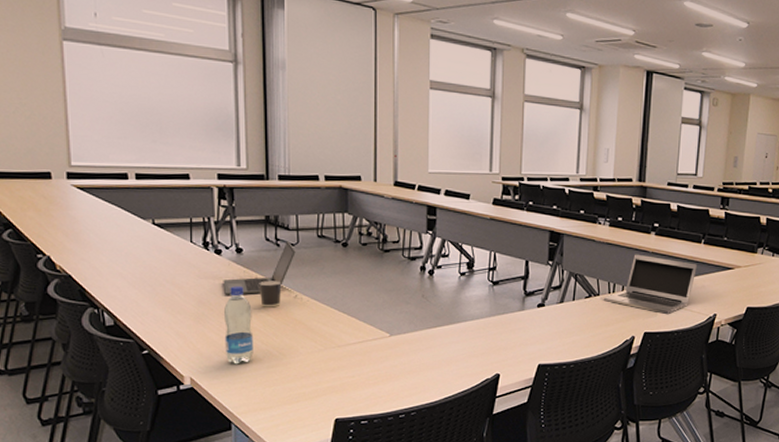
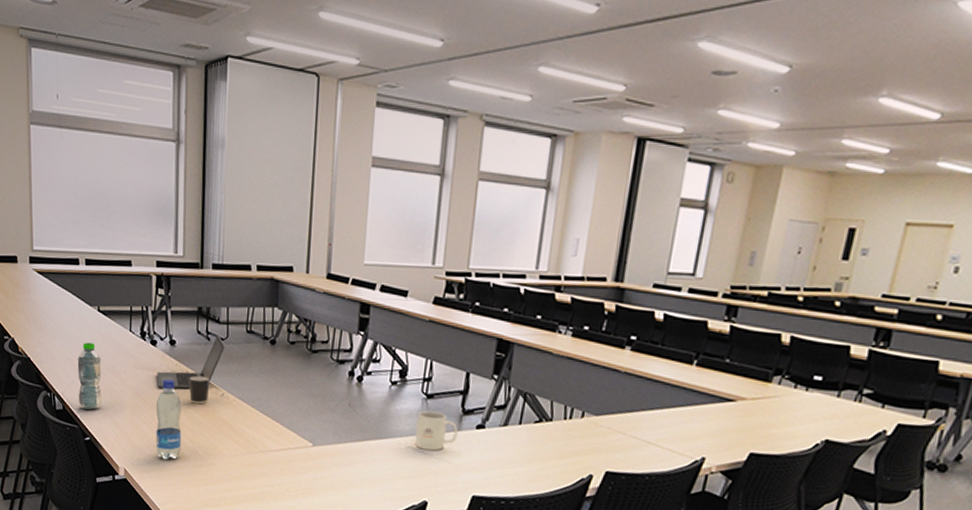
water bottle: none [130,255,162,322] -> present [77,342,102,410]
mug: none [484,295,522,330] -> present [415,410,458,451]
laptop: present [603,254,698,315] -> none [556,373,685,453]

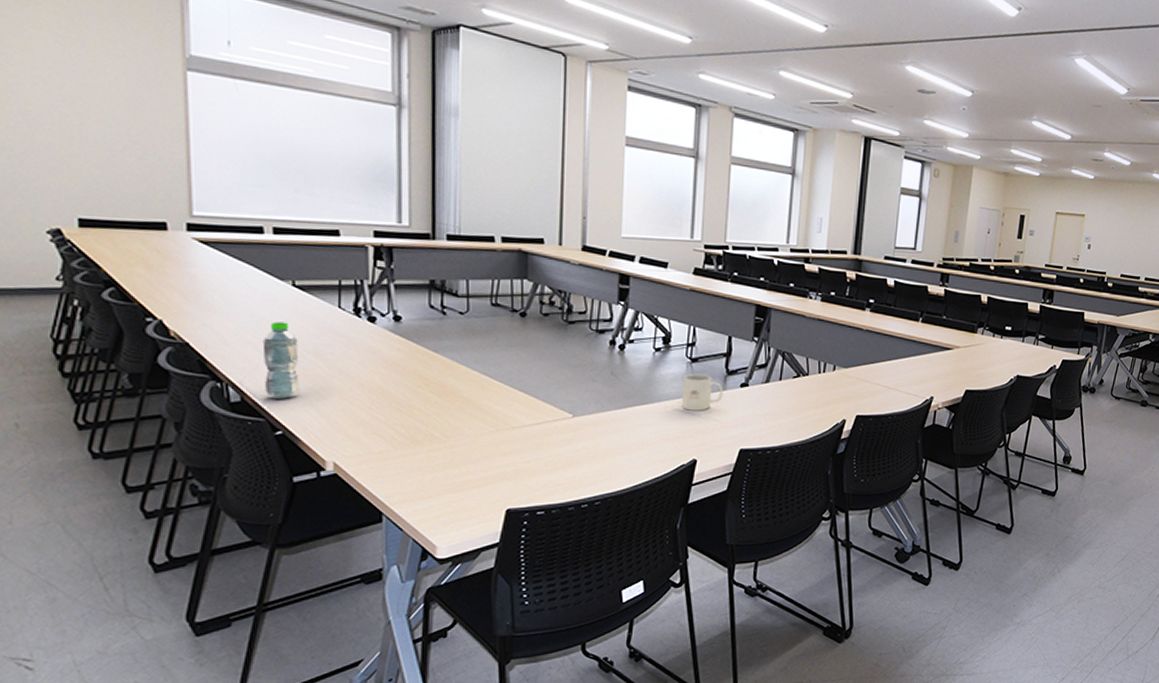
bottle: present [155,379,182,460] -> none [376,359,412,448]
laptop: present [156,335,225,389] -> none [377,309,465,369]
mug: present [189,375,210,405] -> none [420,353,448,383]

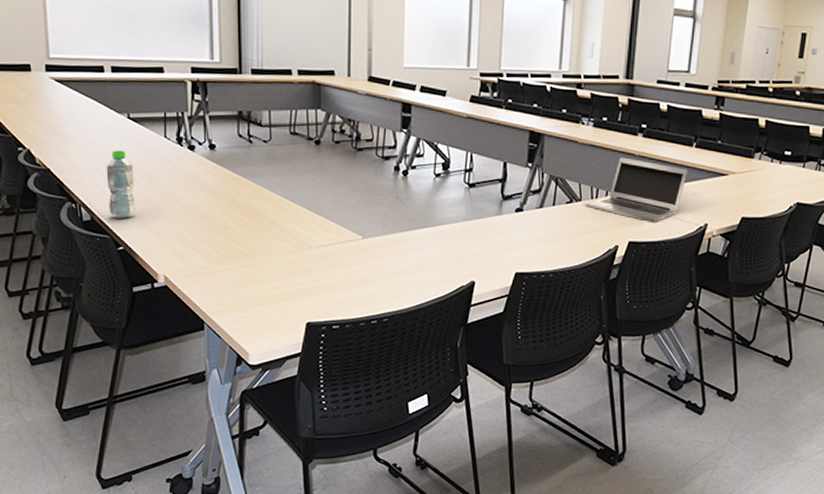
mug: present [681,373,723,411] -> none [460,198,499,235]
laptop: none [812,331,915,397] -> present [585,157,689,224]

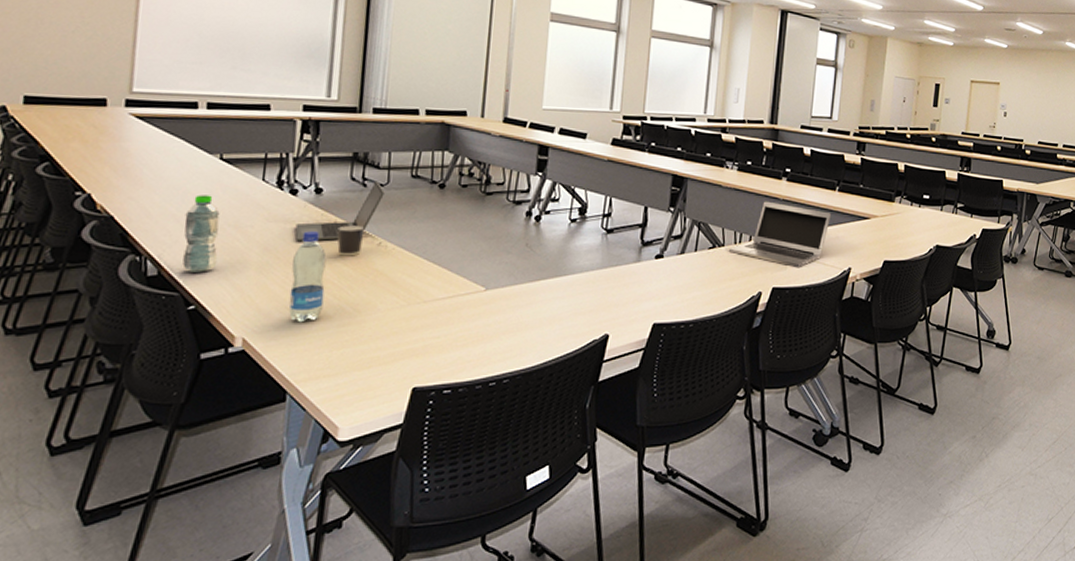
laptop: none [196,138,268,192] -> present [295,181,385,242]
bottle: none [196,183,226,264] -> present [289,231,327,323]
mug: none [231,178,254,206] -> present [337,225,365,256]

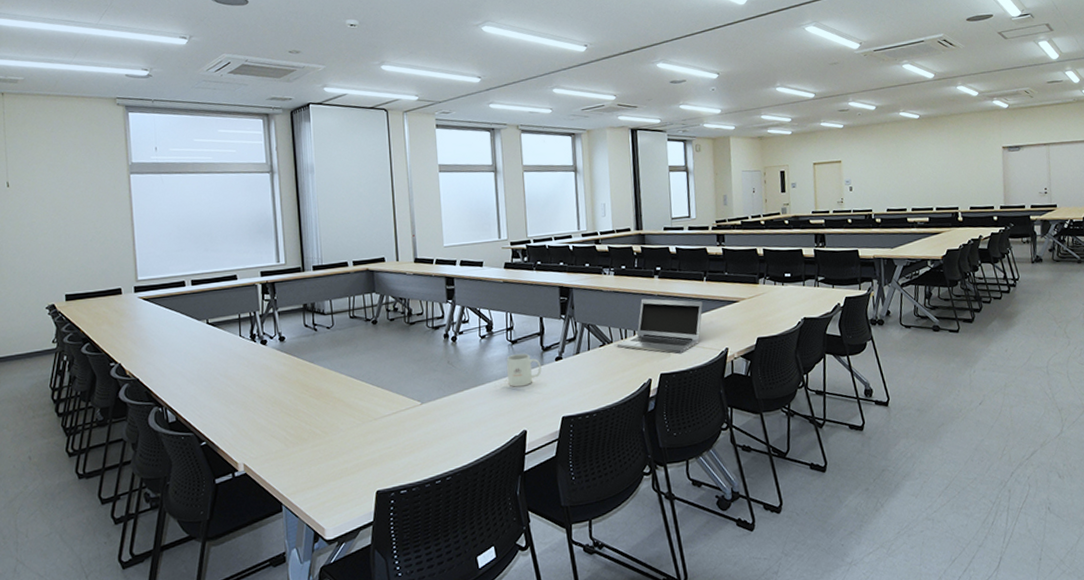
water bottle: present [182,195,220,273] -> none [188,353,217,416]
bottle: present [289,231,327,323] -> none [270,372,299,447]
laptop: present [295,181,385,242] -> none [269,325,332,382]
mug: present [337,225,365,256] -> none [300,363,321,389]
mug: none [595,244,638,284] -> present [506,353,542,387]

